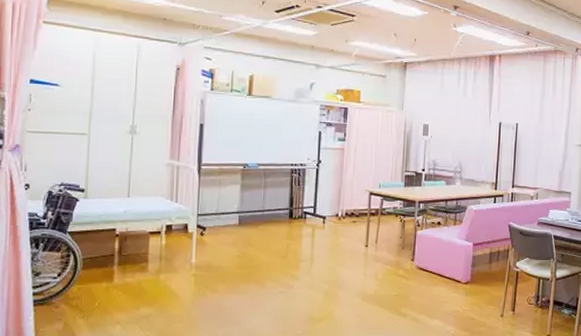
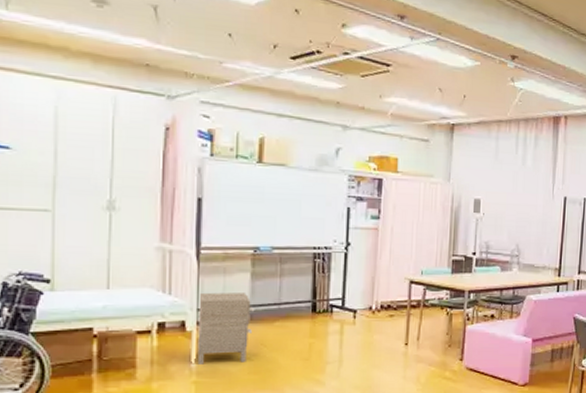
nightstand: none [196,201,242,260] -> present [197,292,254,364]

